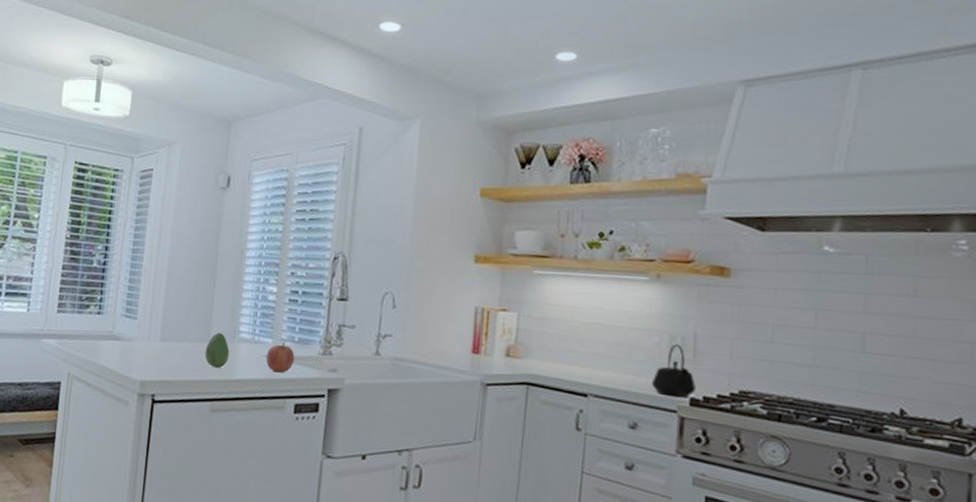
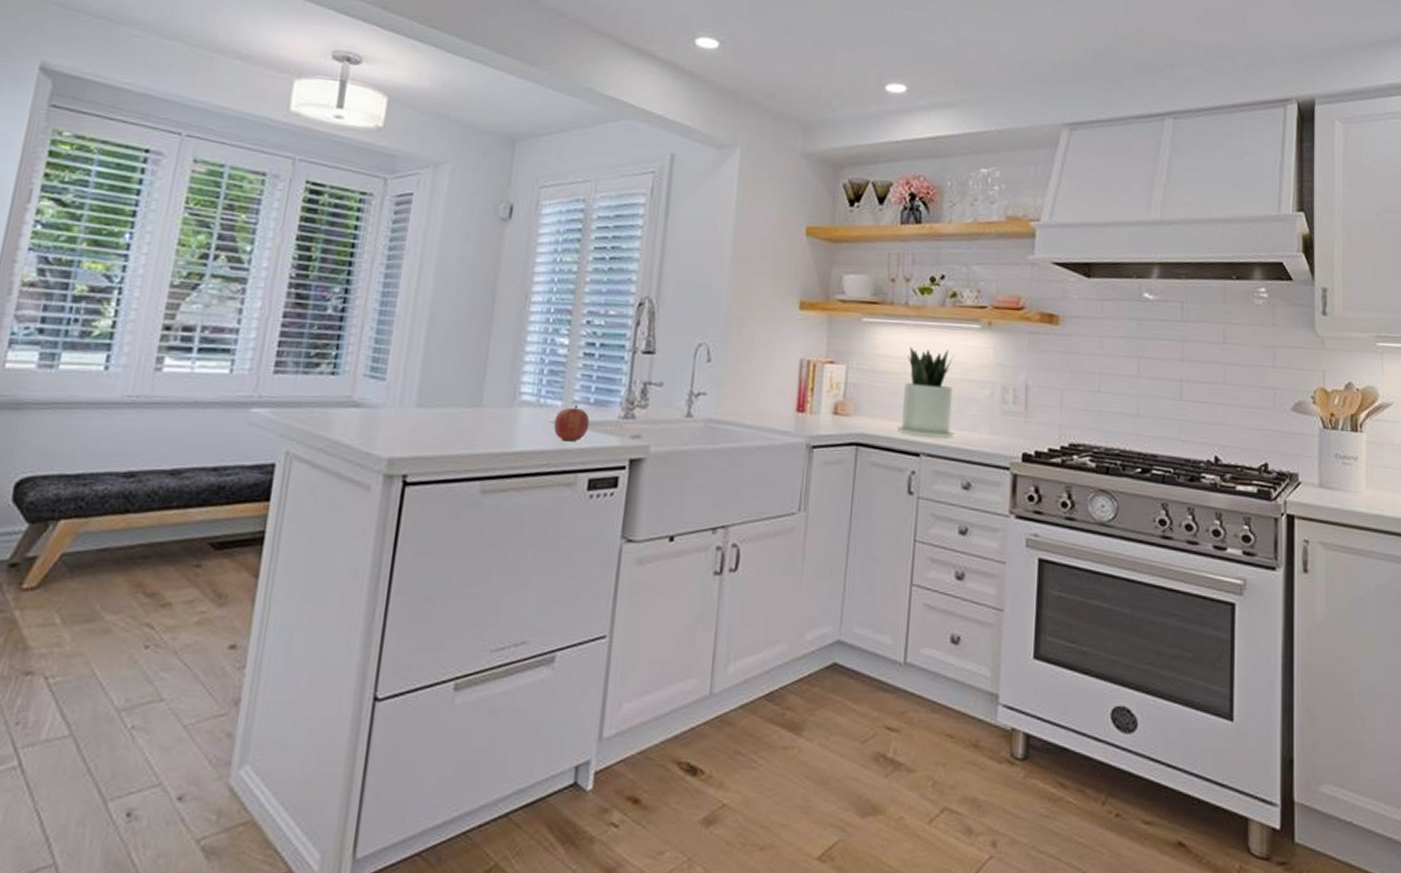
fruit: present [204,333,230,369] -> none [475,395,508,439]
planter: none [565,297,622,382] -> present [896,347,955,439]
kettle: present [651,344,697,398] -> none [984,396,1029,454]

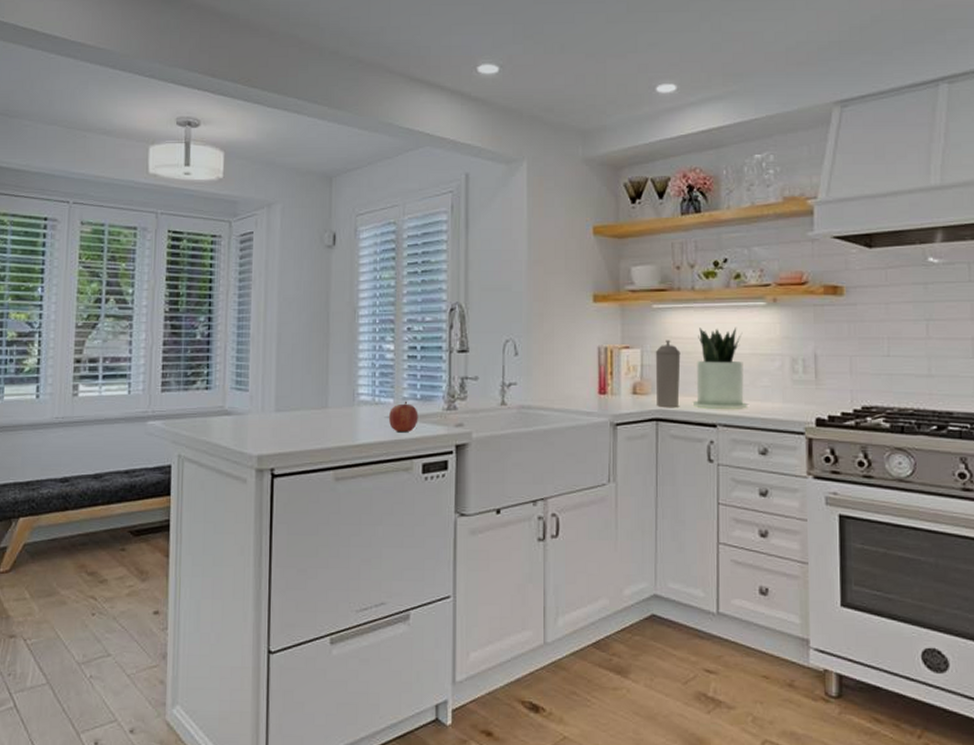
canister: none [858,357,888,433] -> present [655,340,681,408]

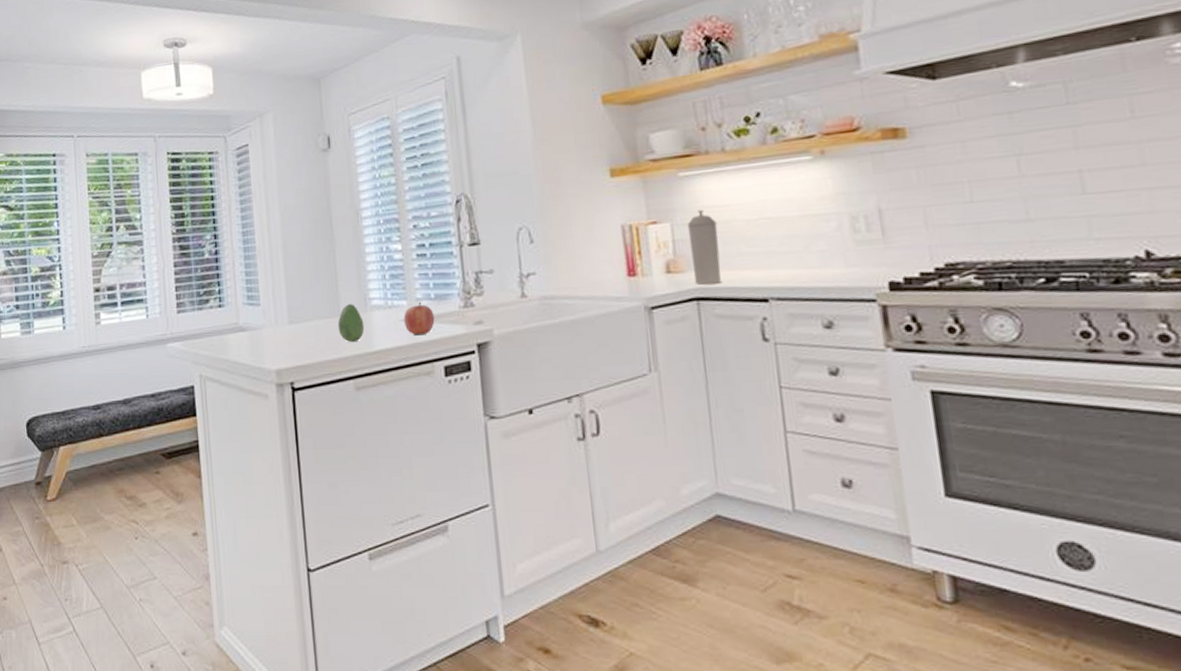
fruit: none [324,397,350,435] -> present [337,304,365,343]
planter: present [692,328,748,410] -> none [735,188,804,283]

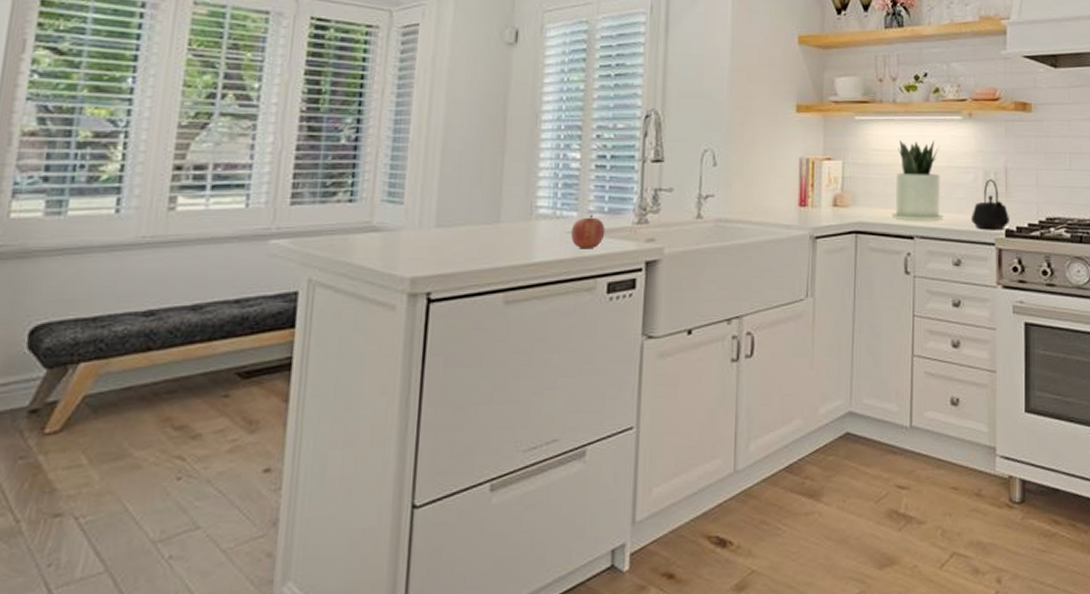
fruit: present [337,304,365,343] -> none [494,211,526,253]
canister: present [687,209,721,286] -> none [856,152,881,221]
planter: none [735,188,804,283] -> present [891,140,944,222]
kettle: none [839,224,894,284] -> present [970,179,1010,230]

